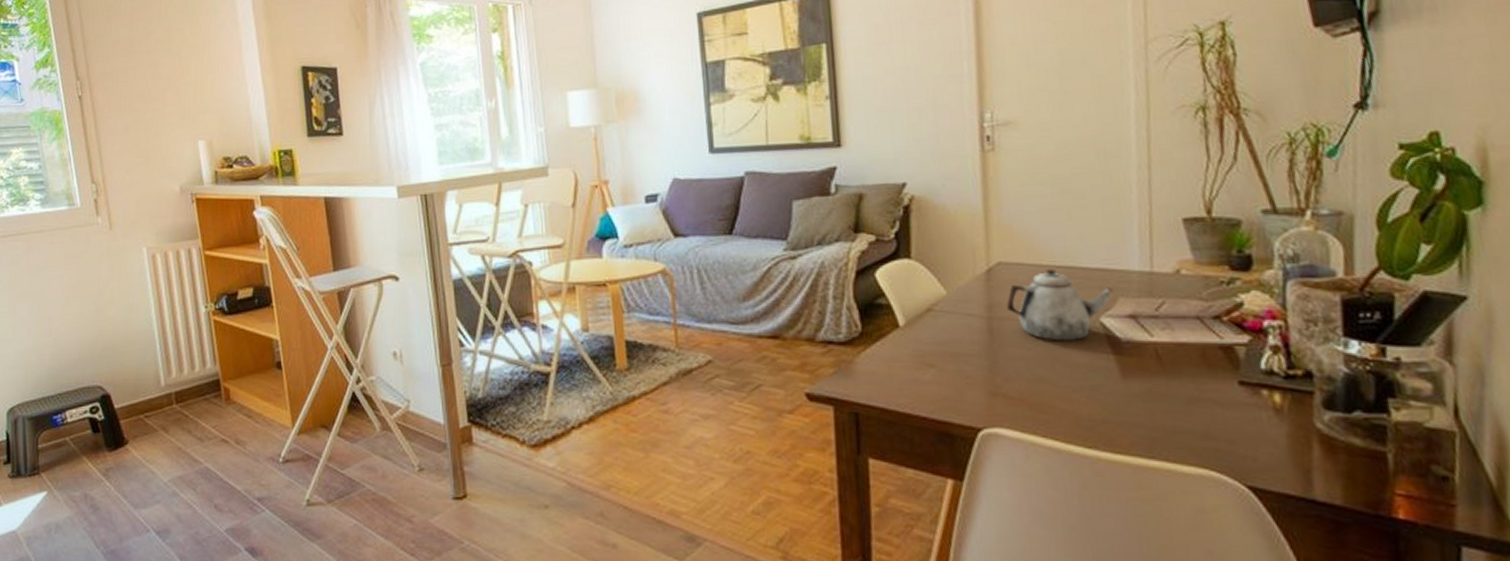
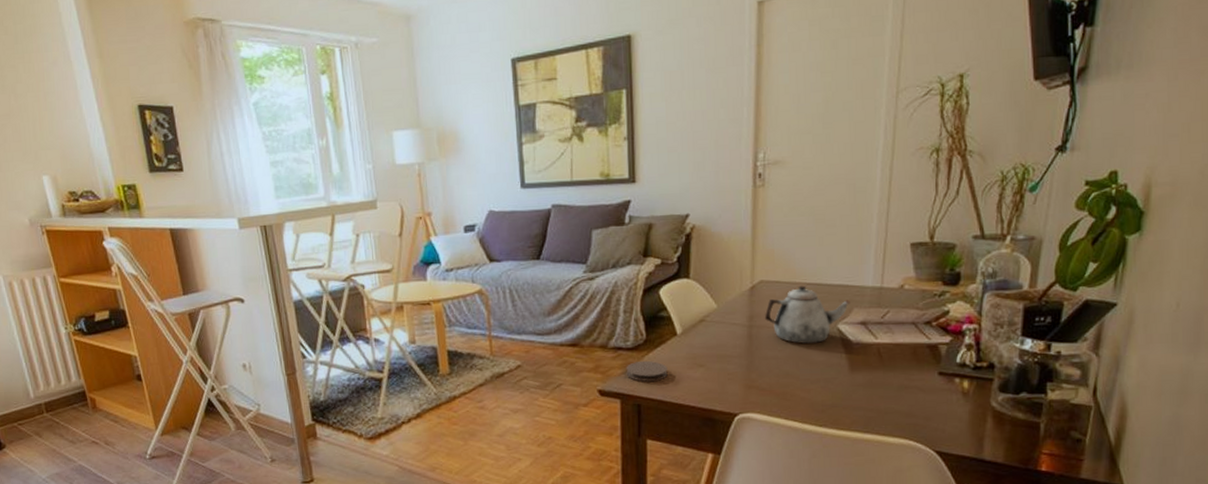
coaster: none [838,359,891,384] -> present [626,361,668,382]

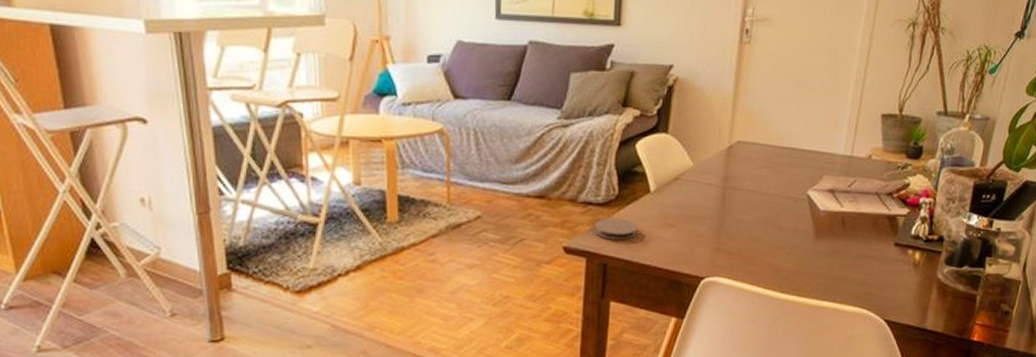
teapot: present [764,285,851,344] -> none [738,149,822,208]

